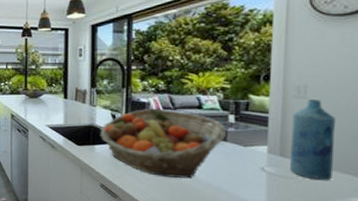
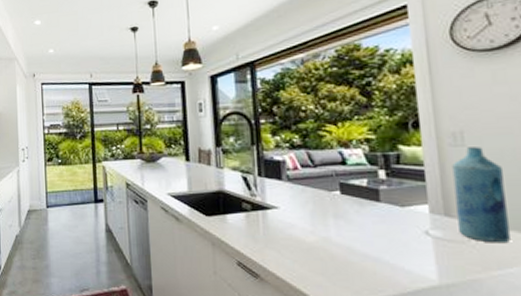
fruit basket: present [100,108,226,179] -> none [230,167,378,251]

